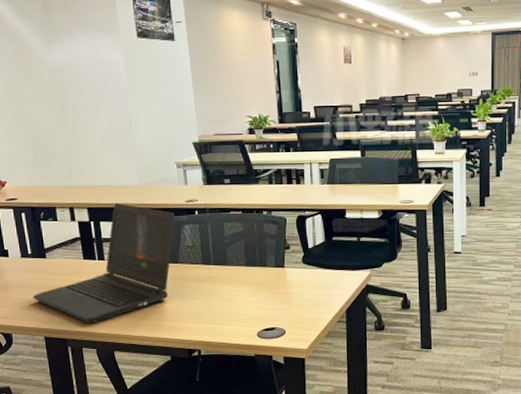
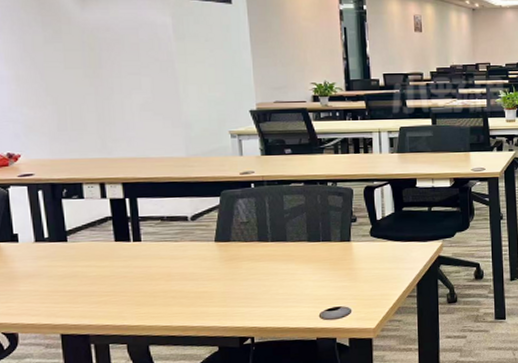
laptop computer: present [32,203,175,324] -> none [47,177,228,316]

